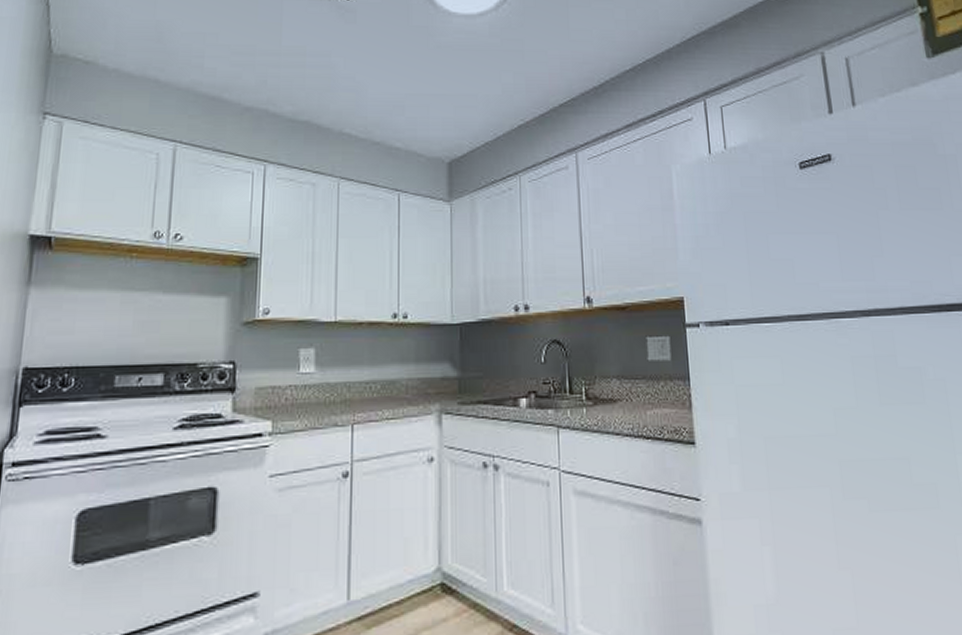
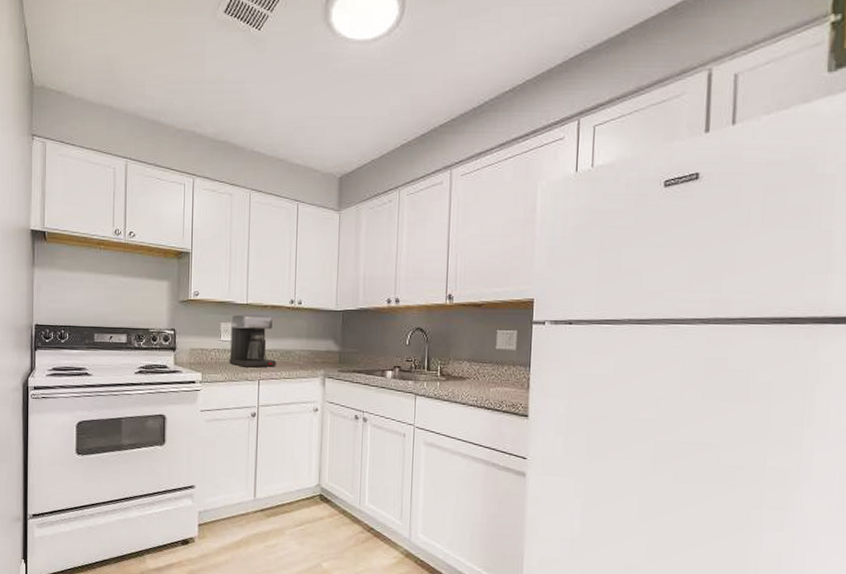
coffee maker: none [311,337,376,408] -> present [229,316,276,368]

